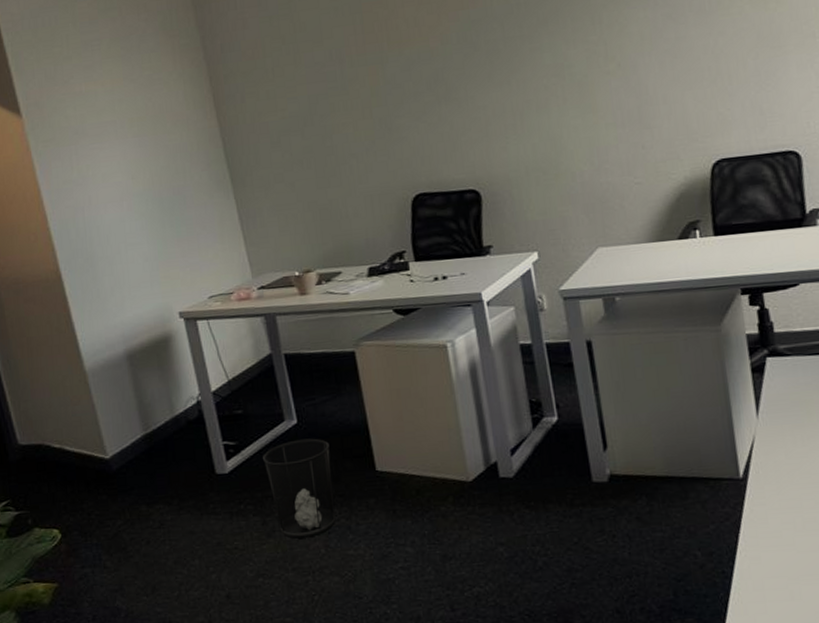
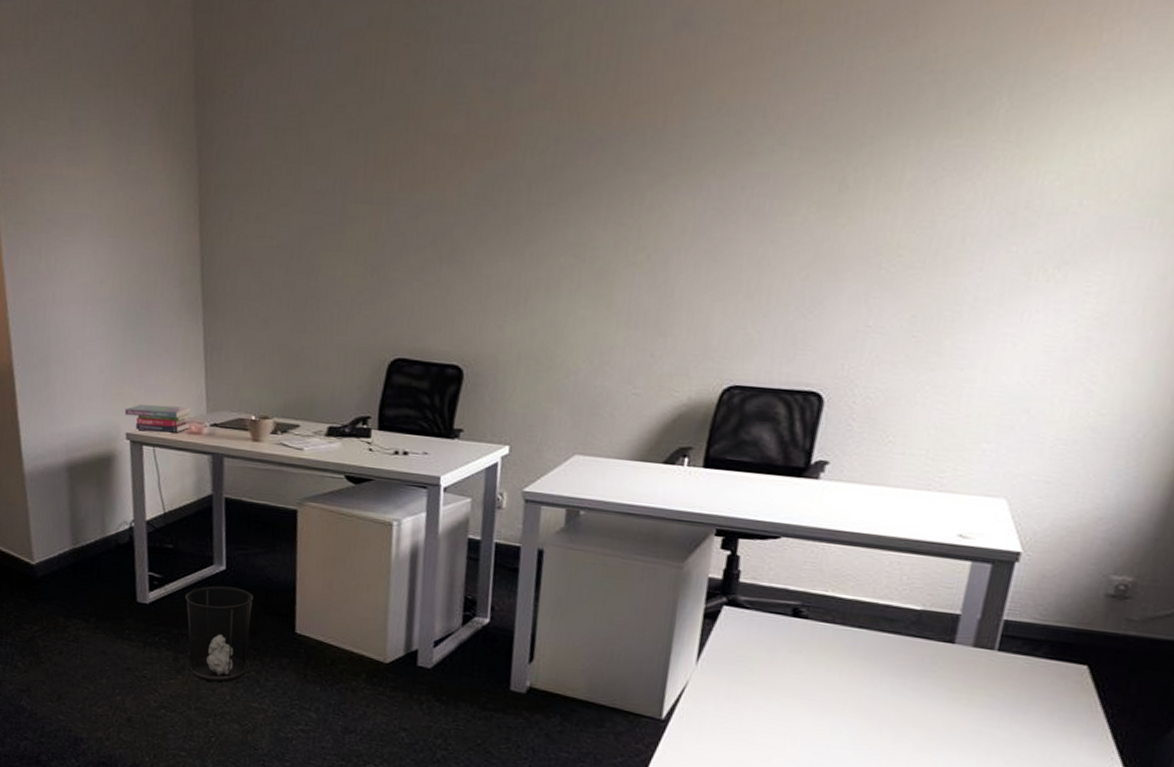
books: none [174,276,239,308] -> present [124,404,191,433]

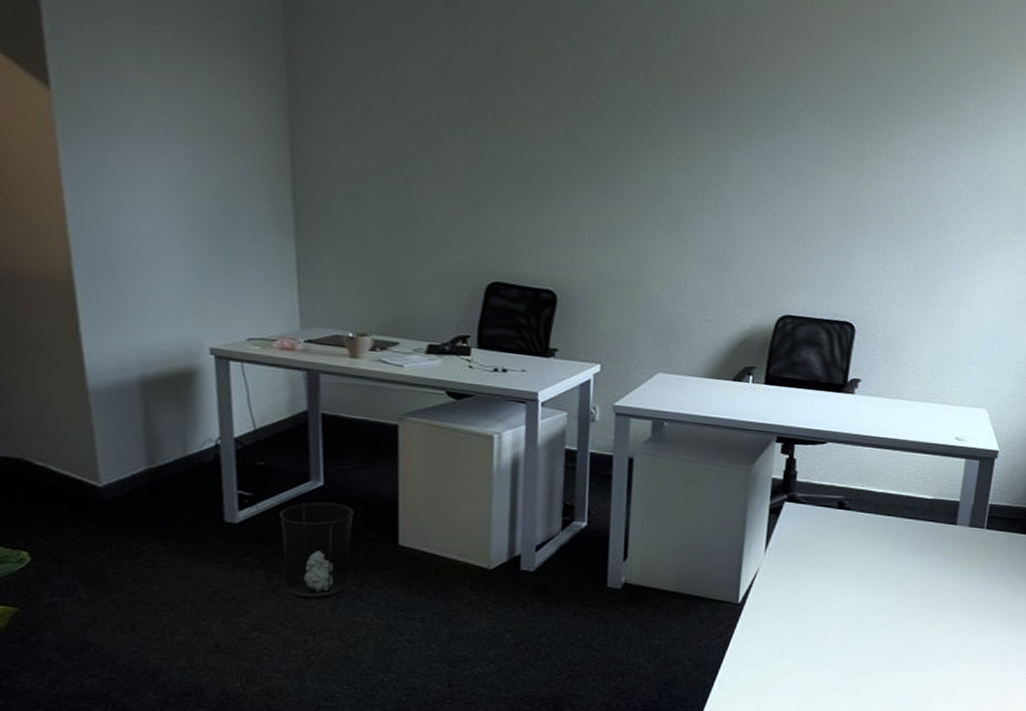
books: present [124,404,191,433] -> none [208,319,283,349]

